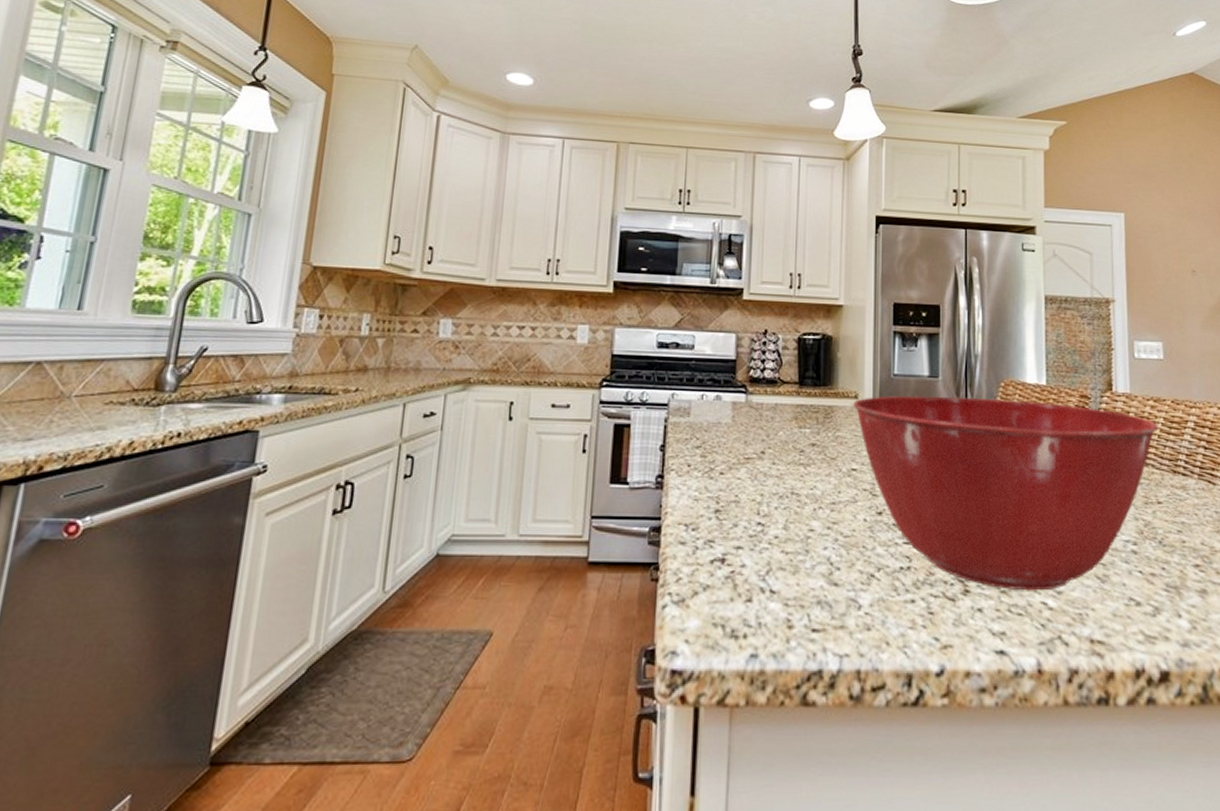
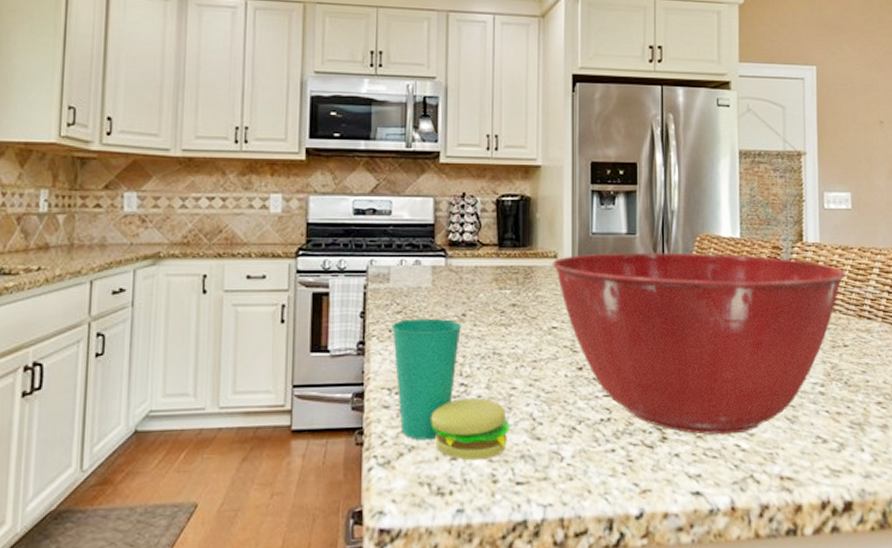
cup: none [690,454,808,604] -> present [391,318,511,461]

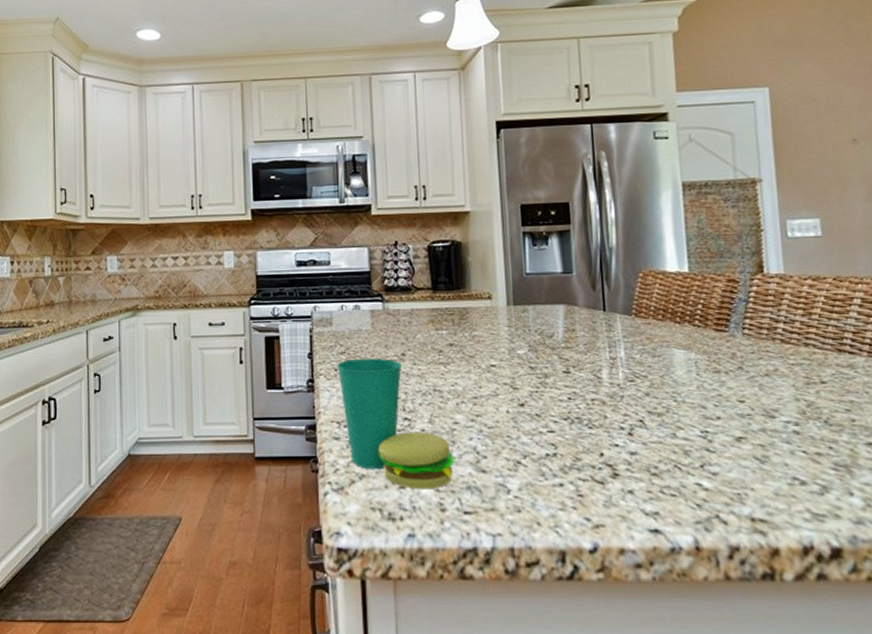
mixing bowl: present [553,252,845,435] -> none [487,289,818,473]

